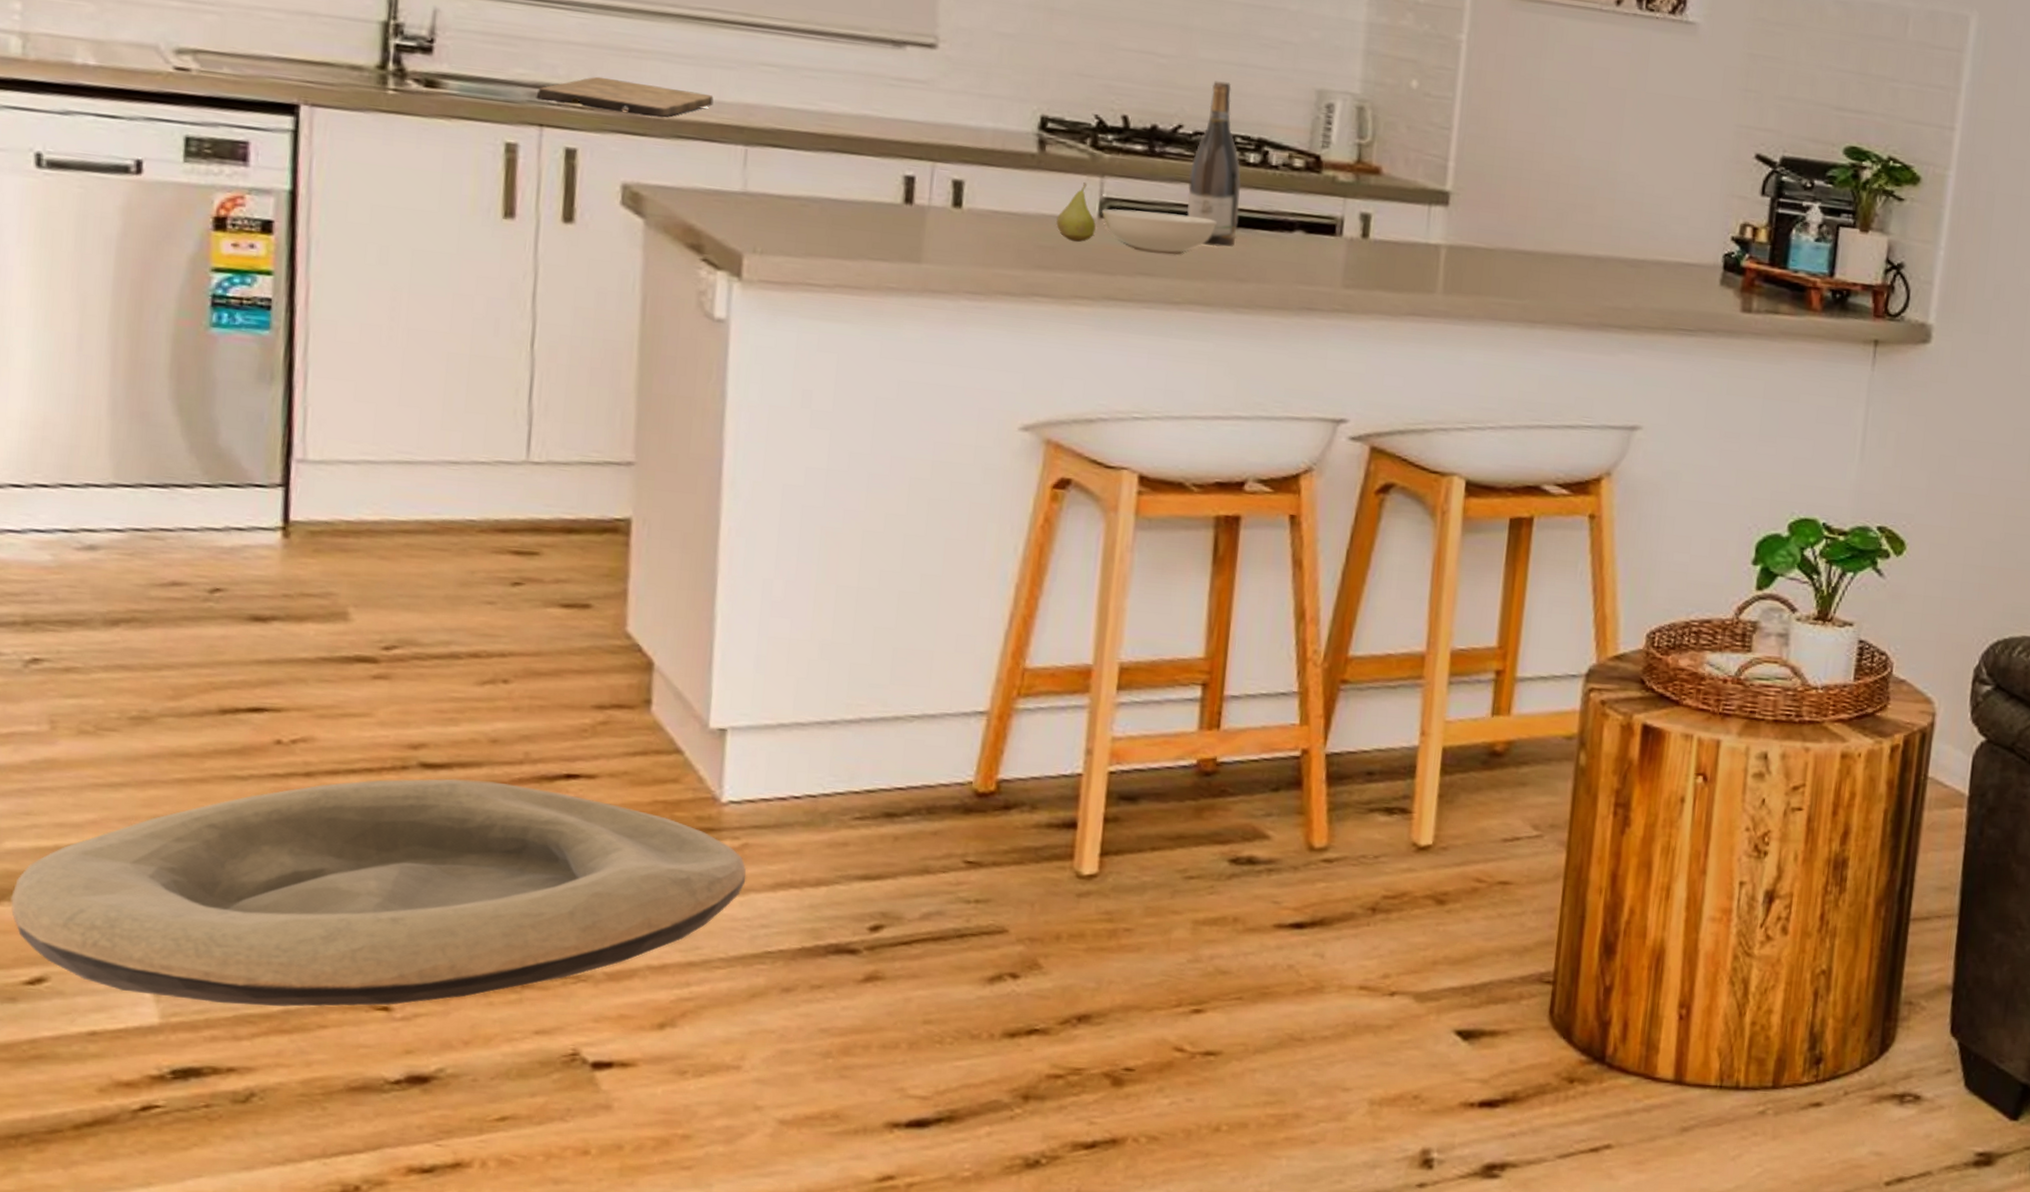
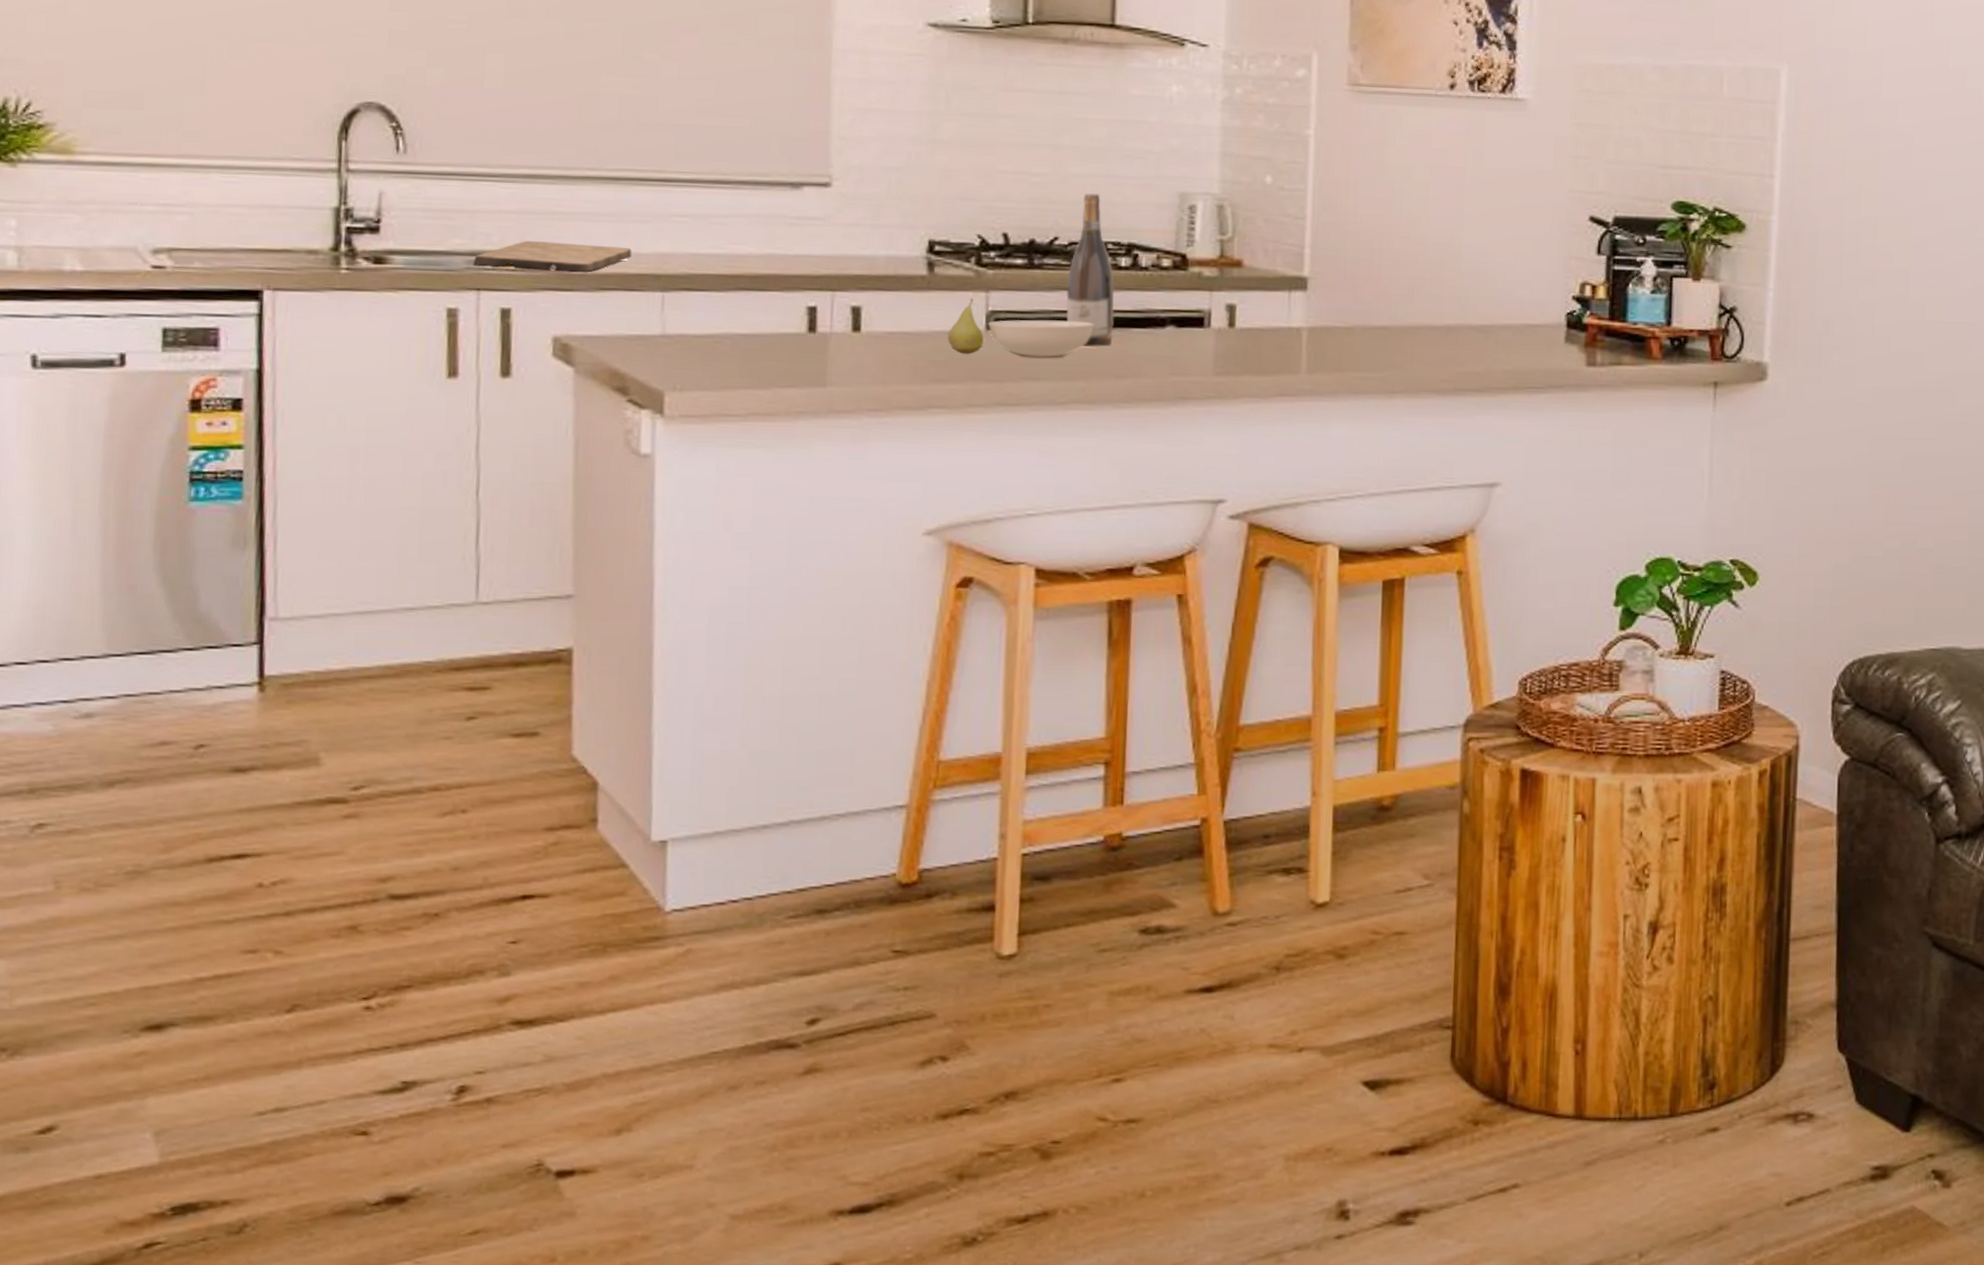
dog bed: present [11,779,746,1007] -> none [22,908,691,1139]

